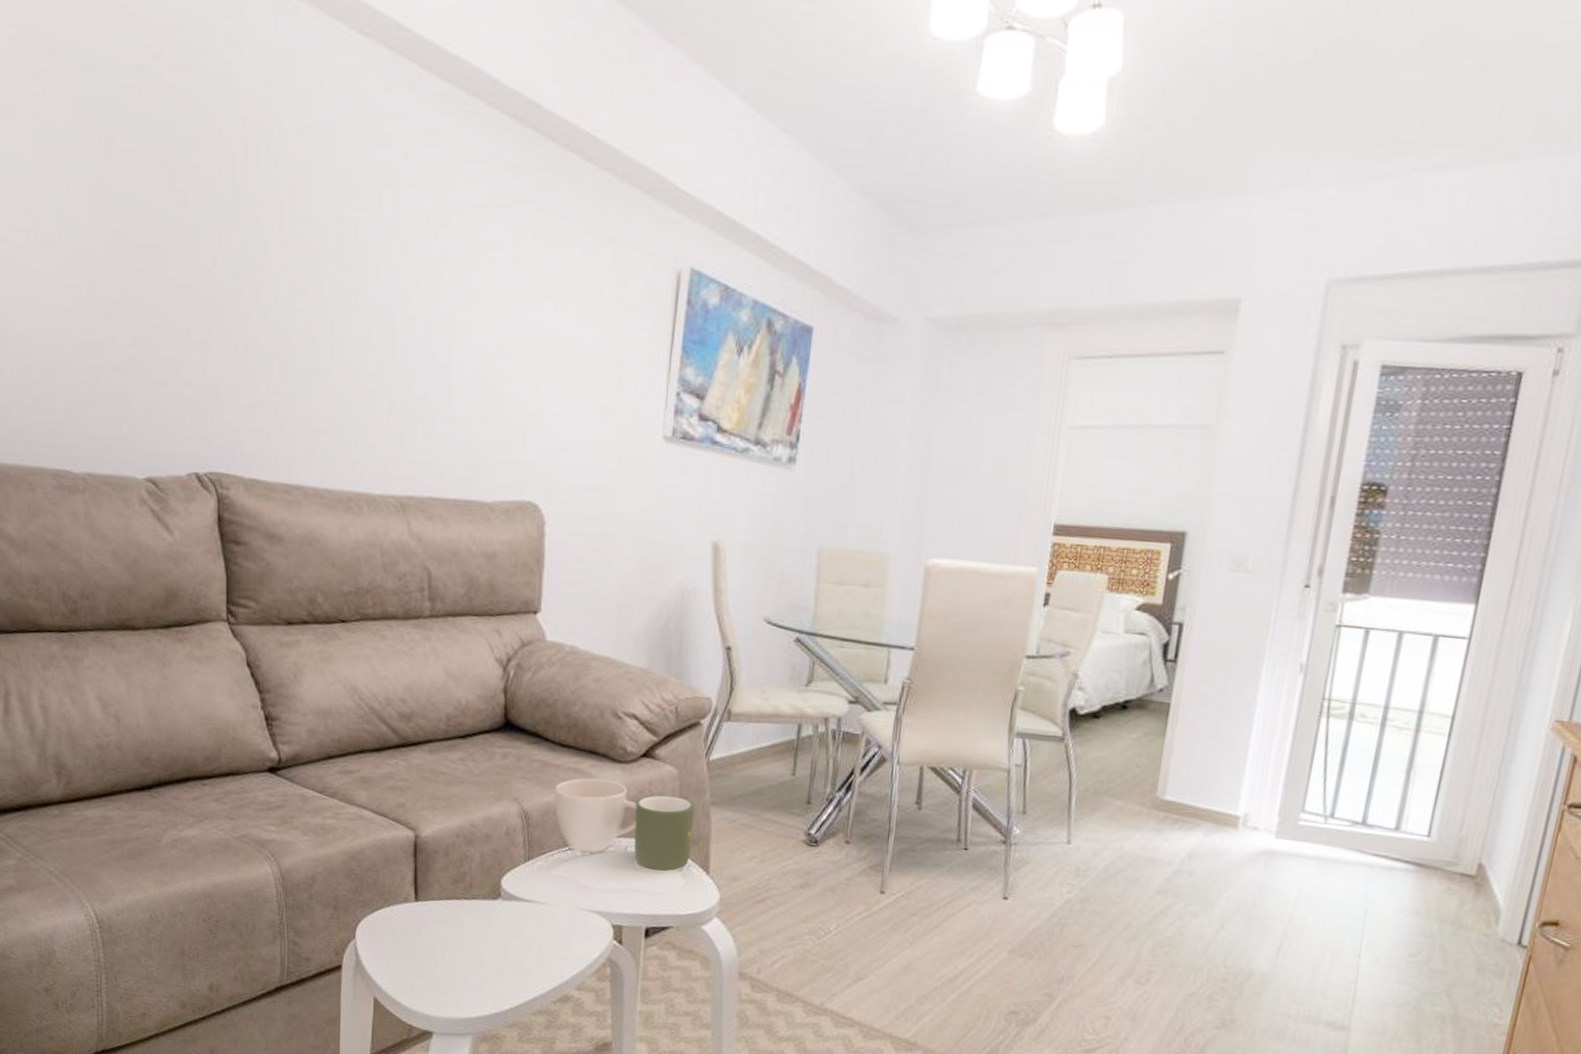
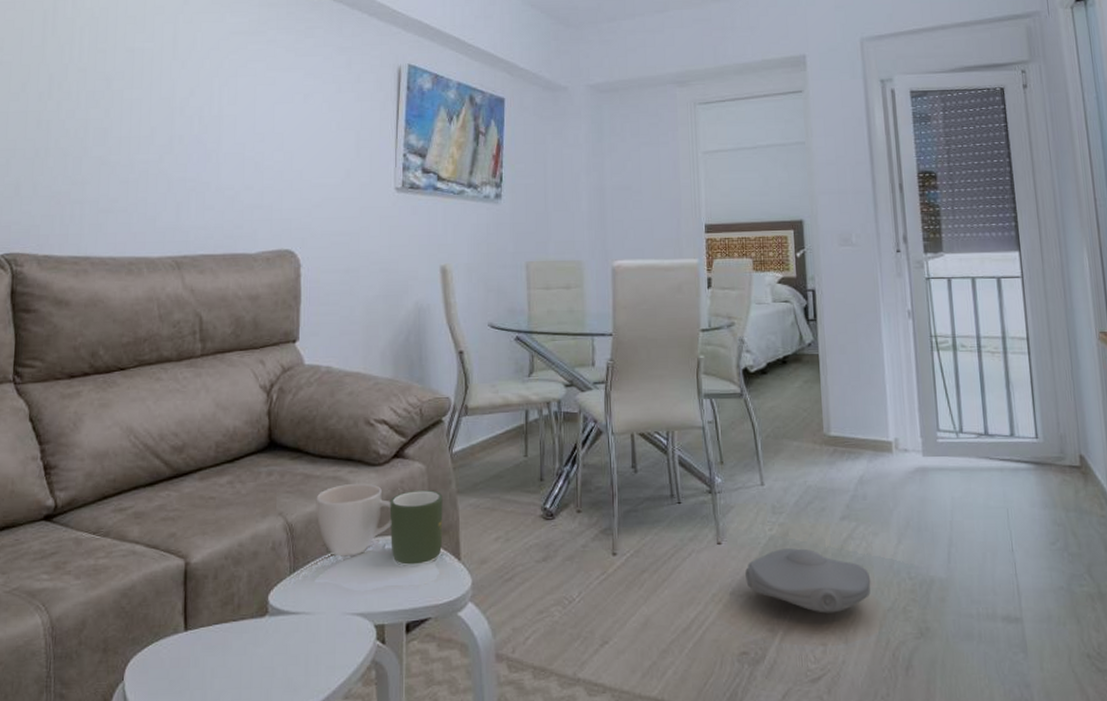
robot vacuum: none [1029,914,1178,989] -> present [745,548,871,613]

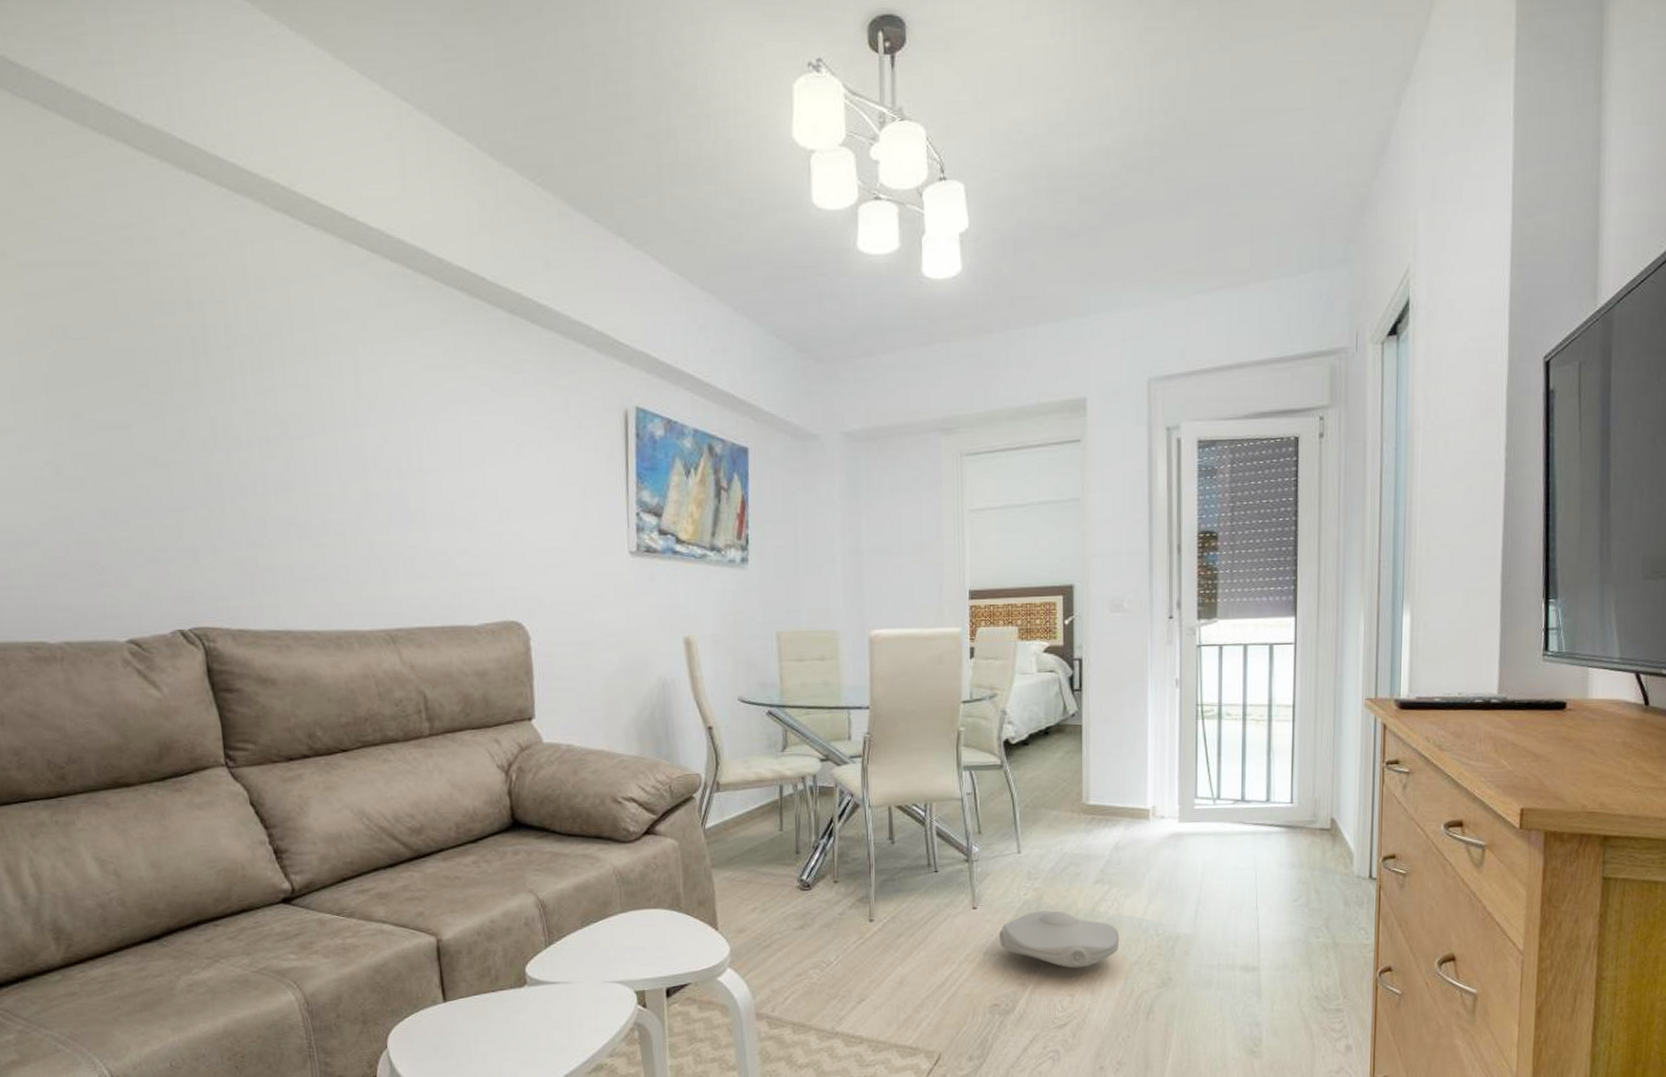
cup: present [316,483,392,557] -> none [566,859,647,930]
mug: present [389,489,443,566] -> none [643,864,699,937]

